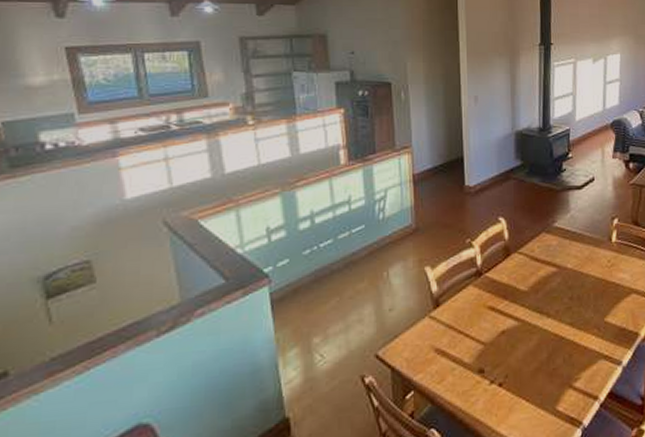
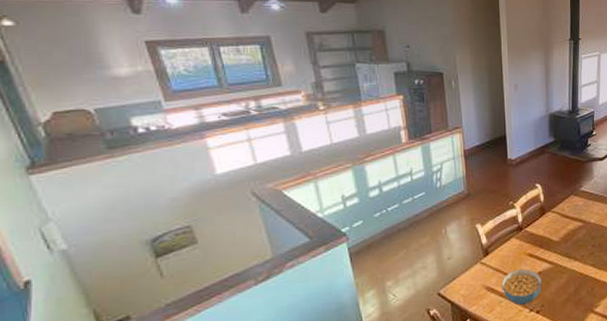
cereal bowl: none [455,326,506,374] -> present [501,269,542,305]

